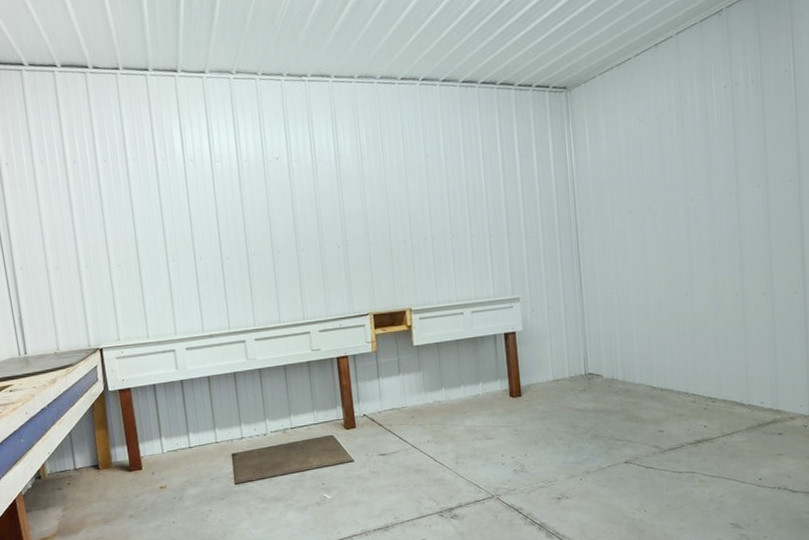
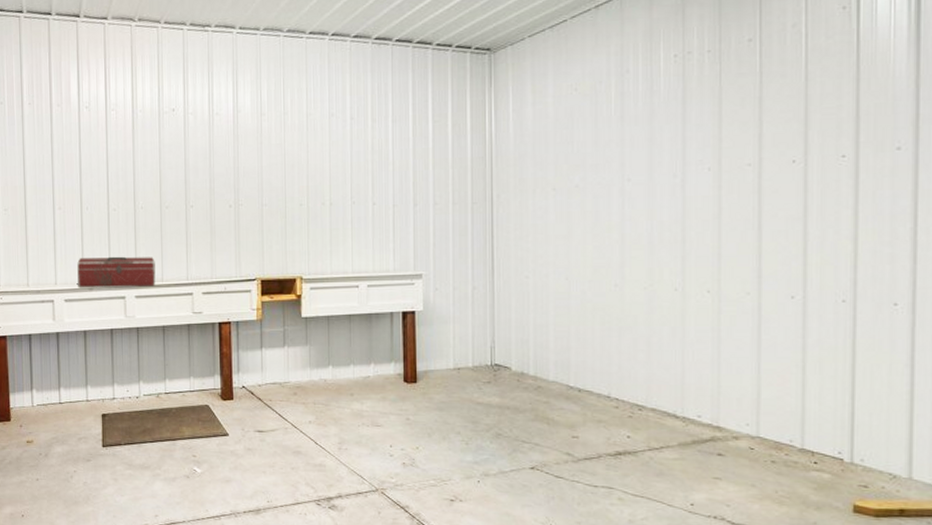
toolbox: none [195,300,274,336] -> present [77,256,156,288]

